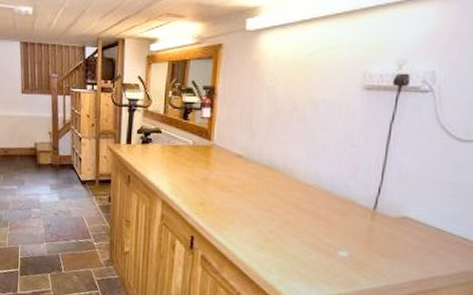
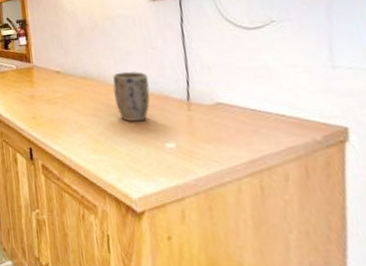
plant pot: none [296,167,338,225] -> present [112,71,150,122]

